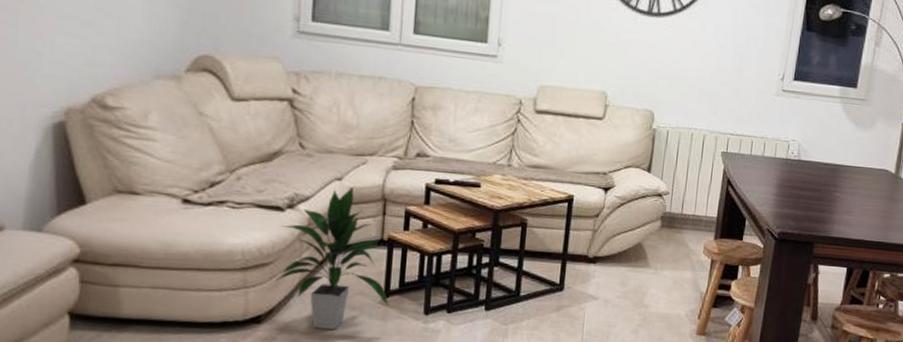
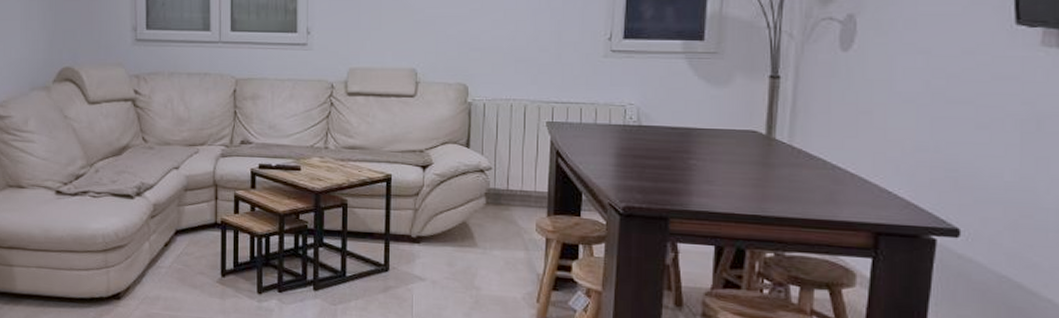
indoor plant: present [275,186,389,330] -> none [130,174,226,307]

